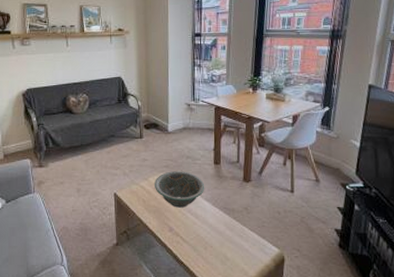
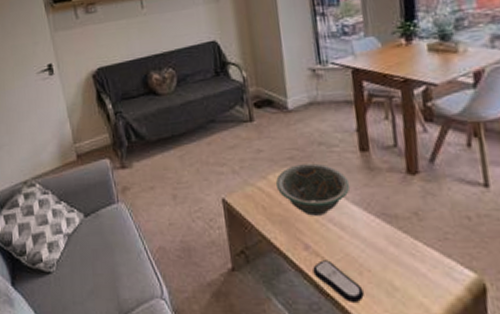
remote control: none [174,239,206,269] -> present [313,260,364,304]

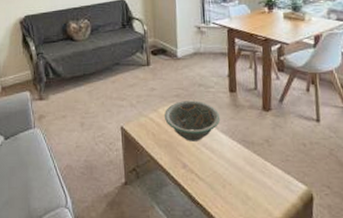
remote control: present [313,260,364,304] -> none [188,176,225,210]

